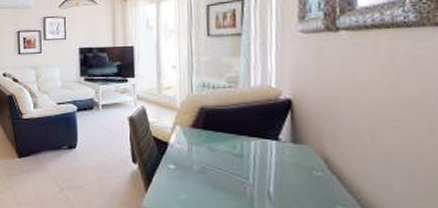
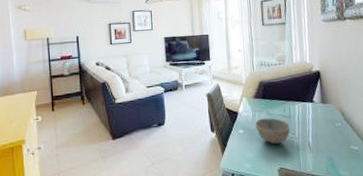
bowl: none [191,154,242,189] -> present [255,118,291,145]

